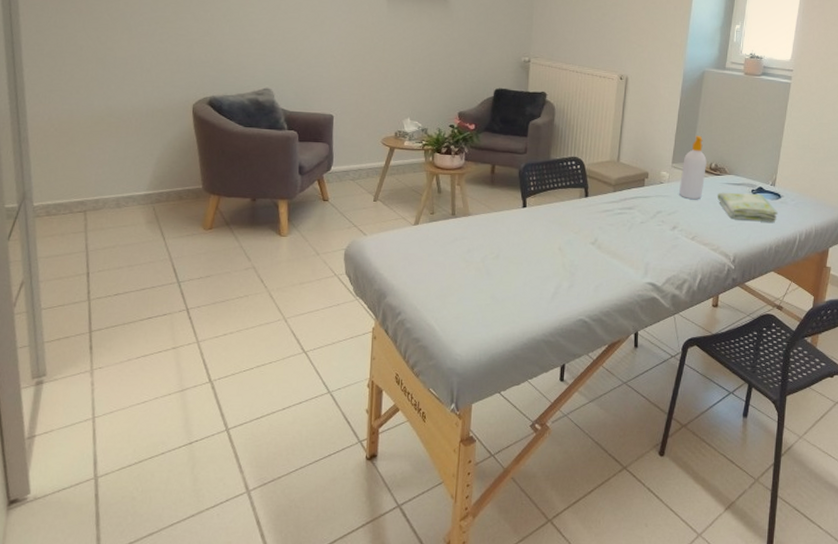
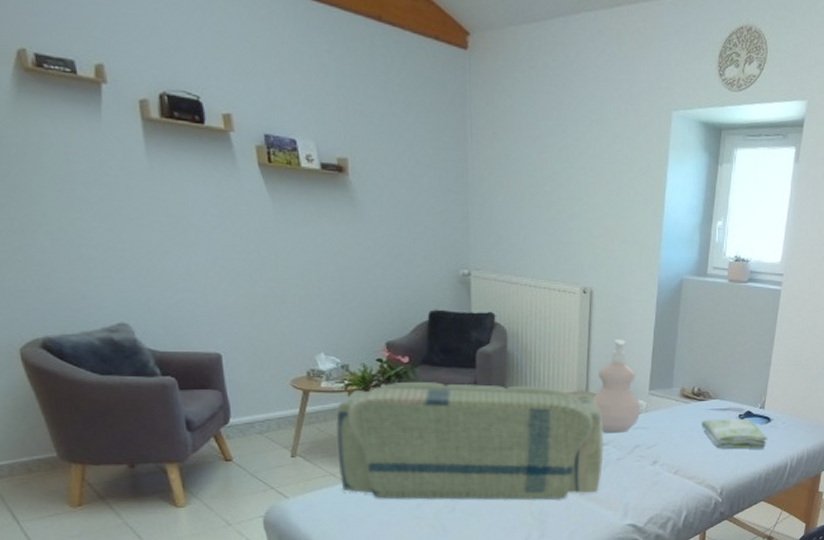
towel: none [408,144,630,254] -> present [336,381,604,500]
soap bottle: none [622,119,663,199] -> present [592,339,640,433]
soap bottle: present [679,136,707,200] -> none [659,357,688,430]

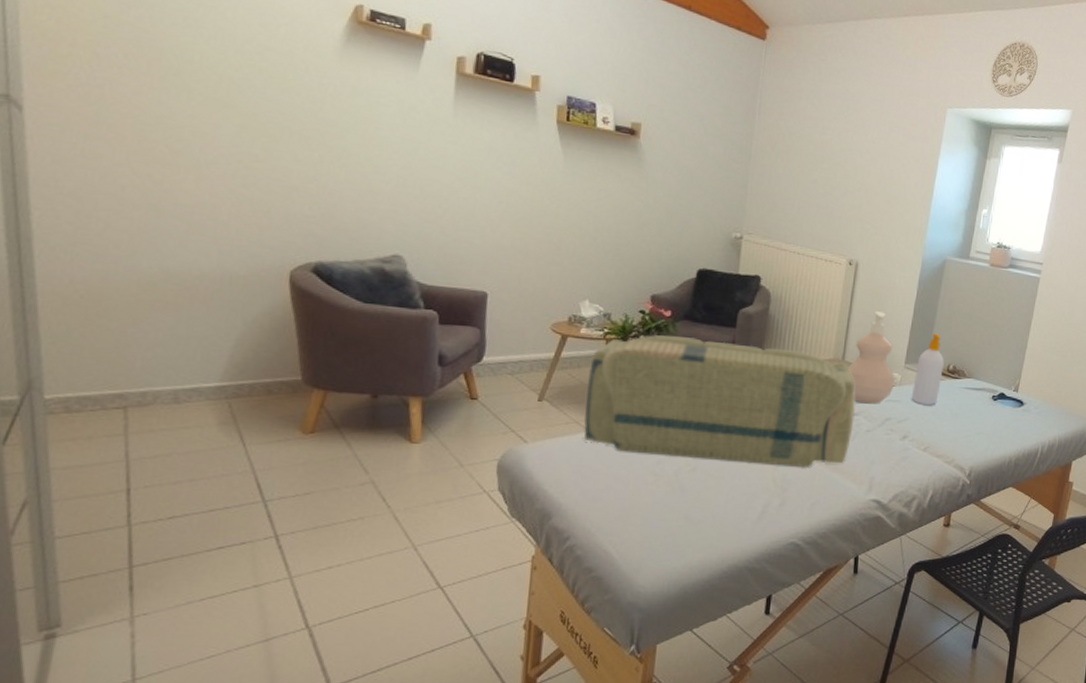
soap bottle: none [659,357,688,430] -> present [912,333,944,406]
towel: present [701,418,768,449] -> none [953,397,1020,433]

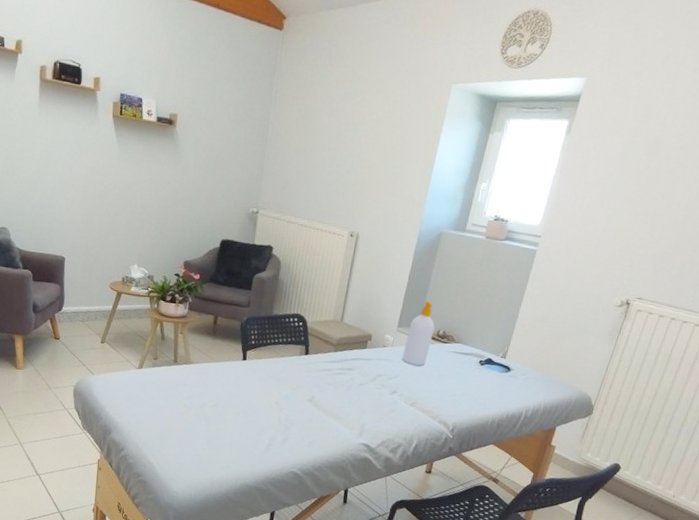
towel: present [583,335,856,467] -> none [133,294,352,411]
soap bottle: present [848,311,894,404] -> none [345,279,387,362]

